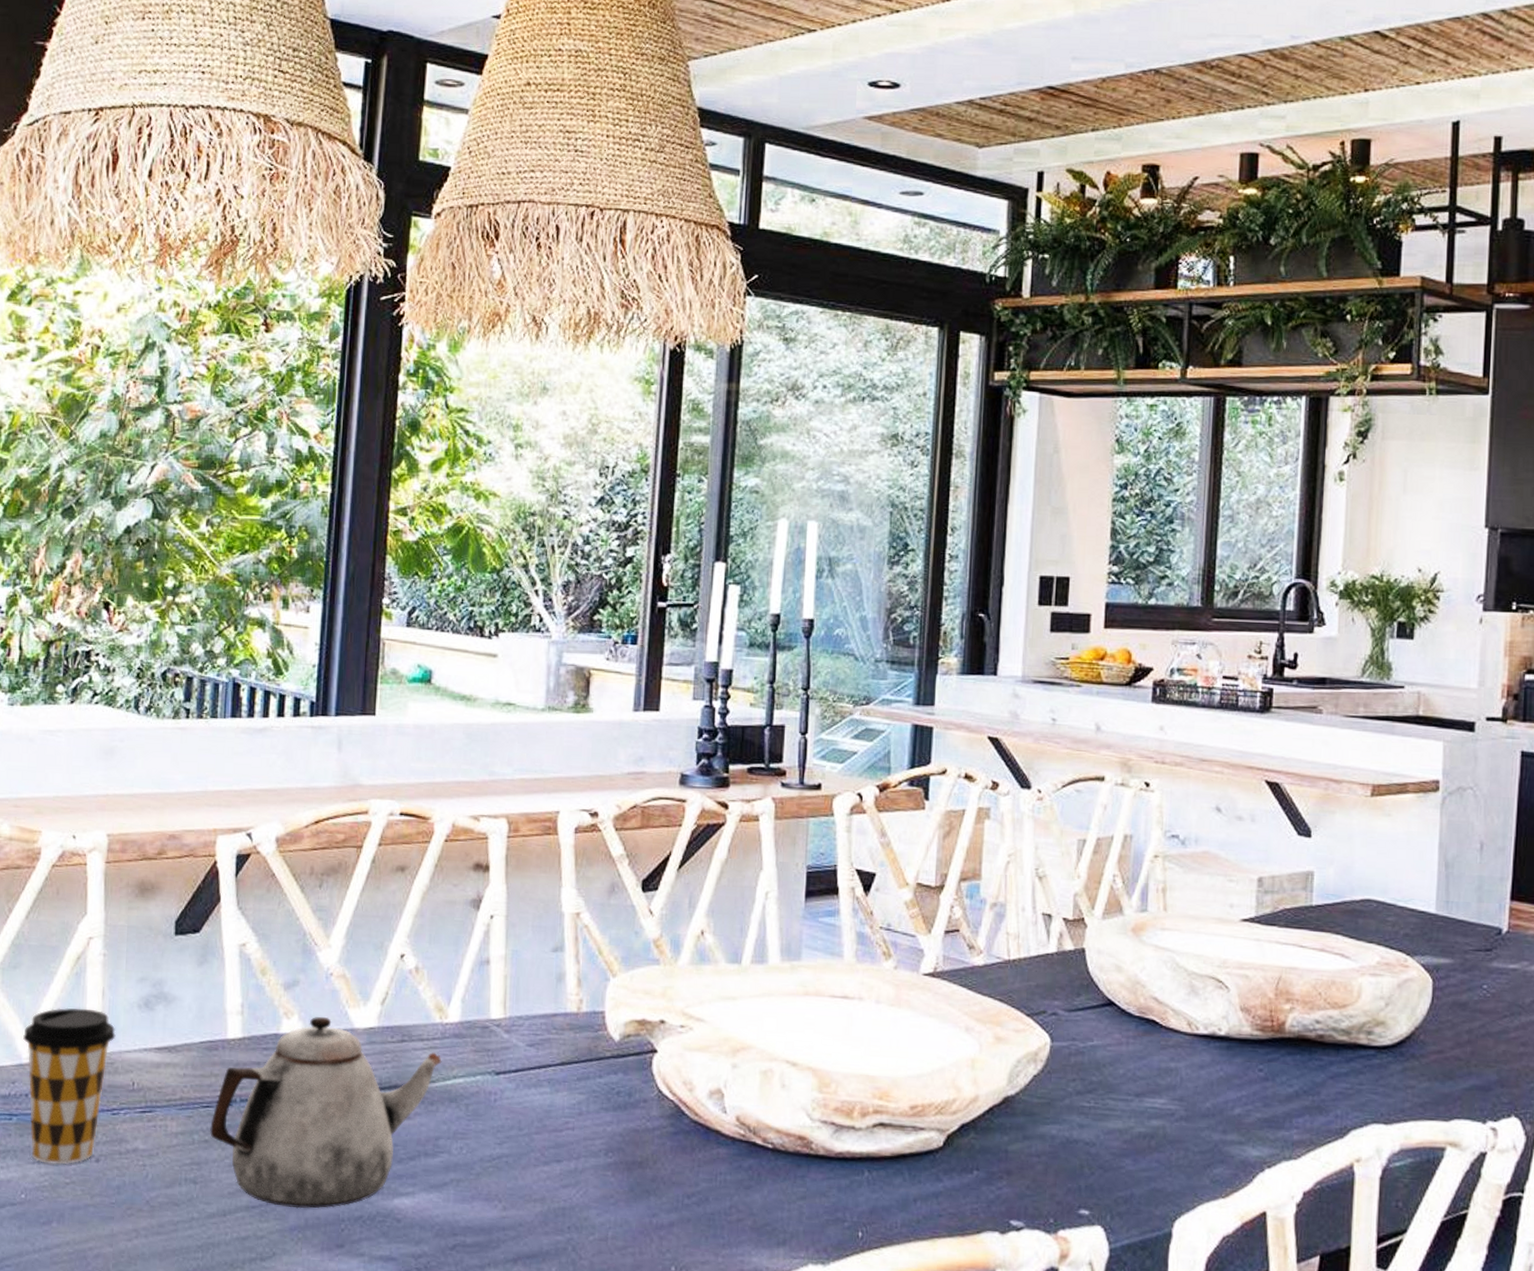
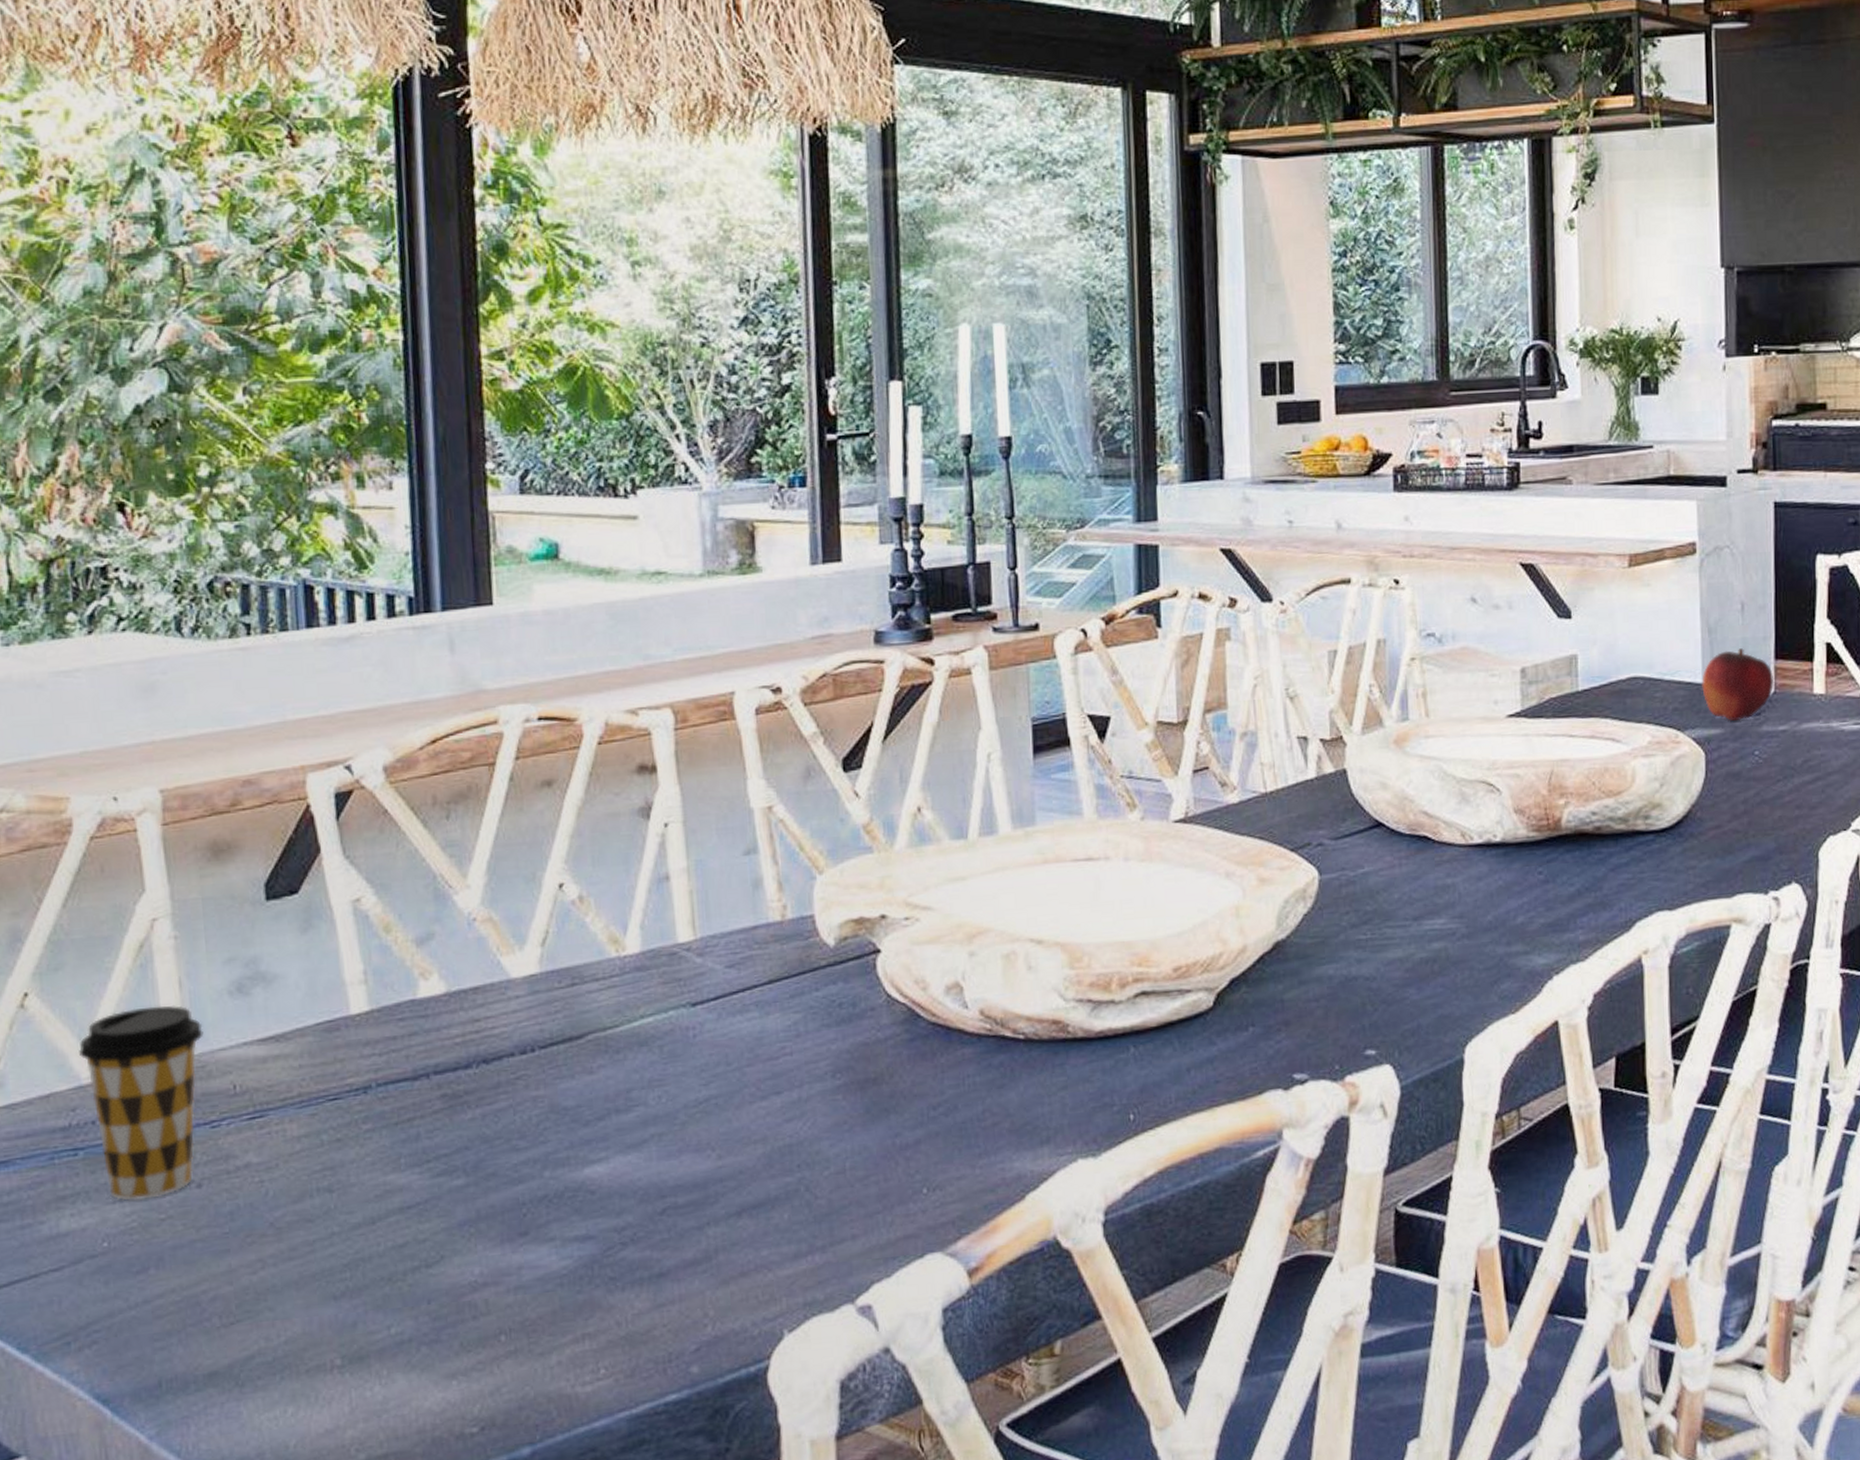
teapot: present [210,1016,442,1209] -> none [342,970,625,1200]
fruit: none [1434,885,1509,953] -> present [1702,648,1775,721]

